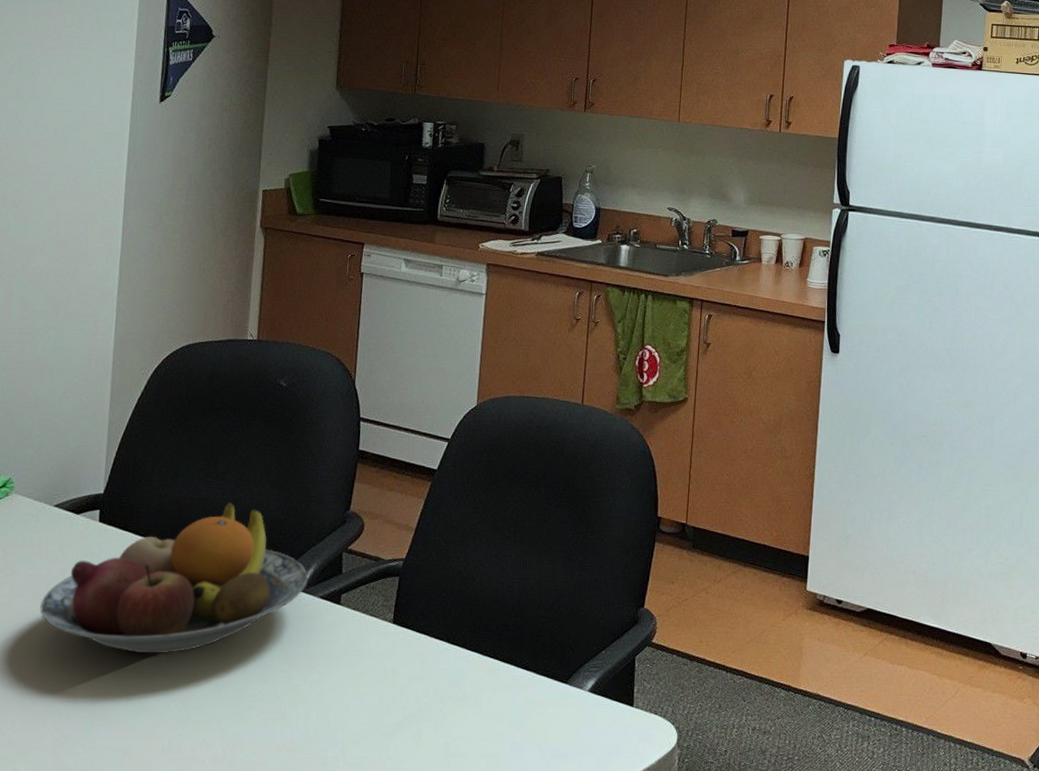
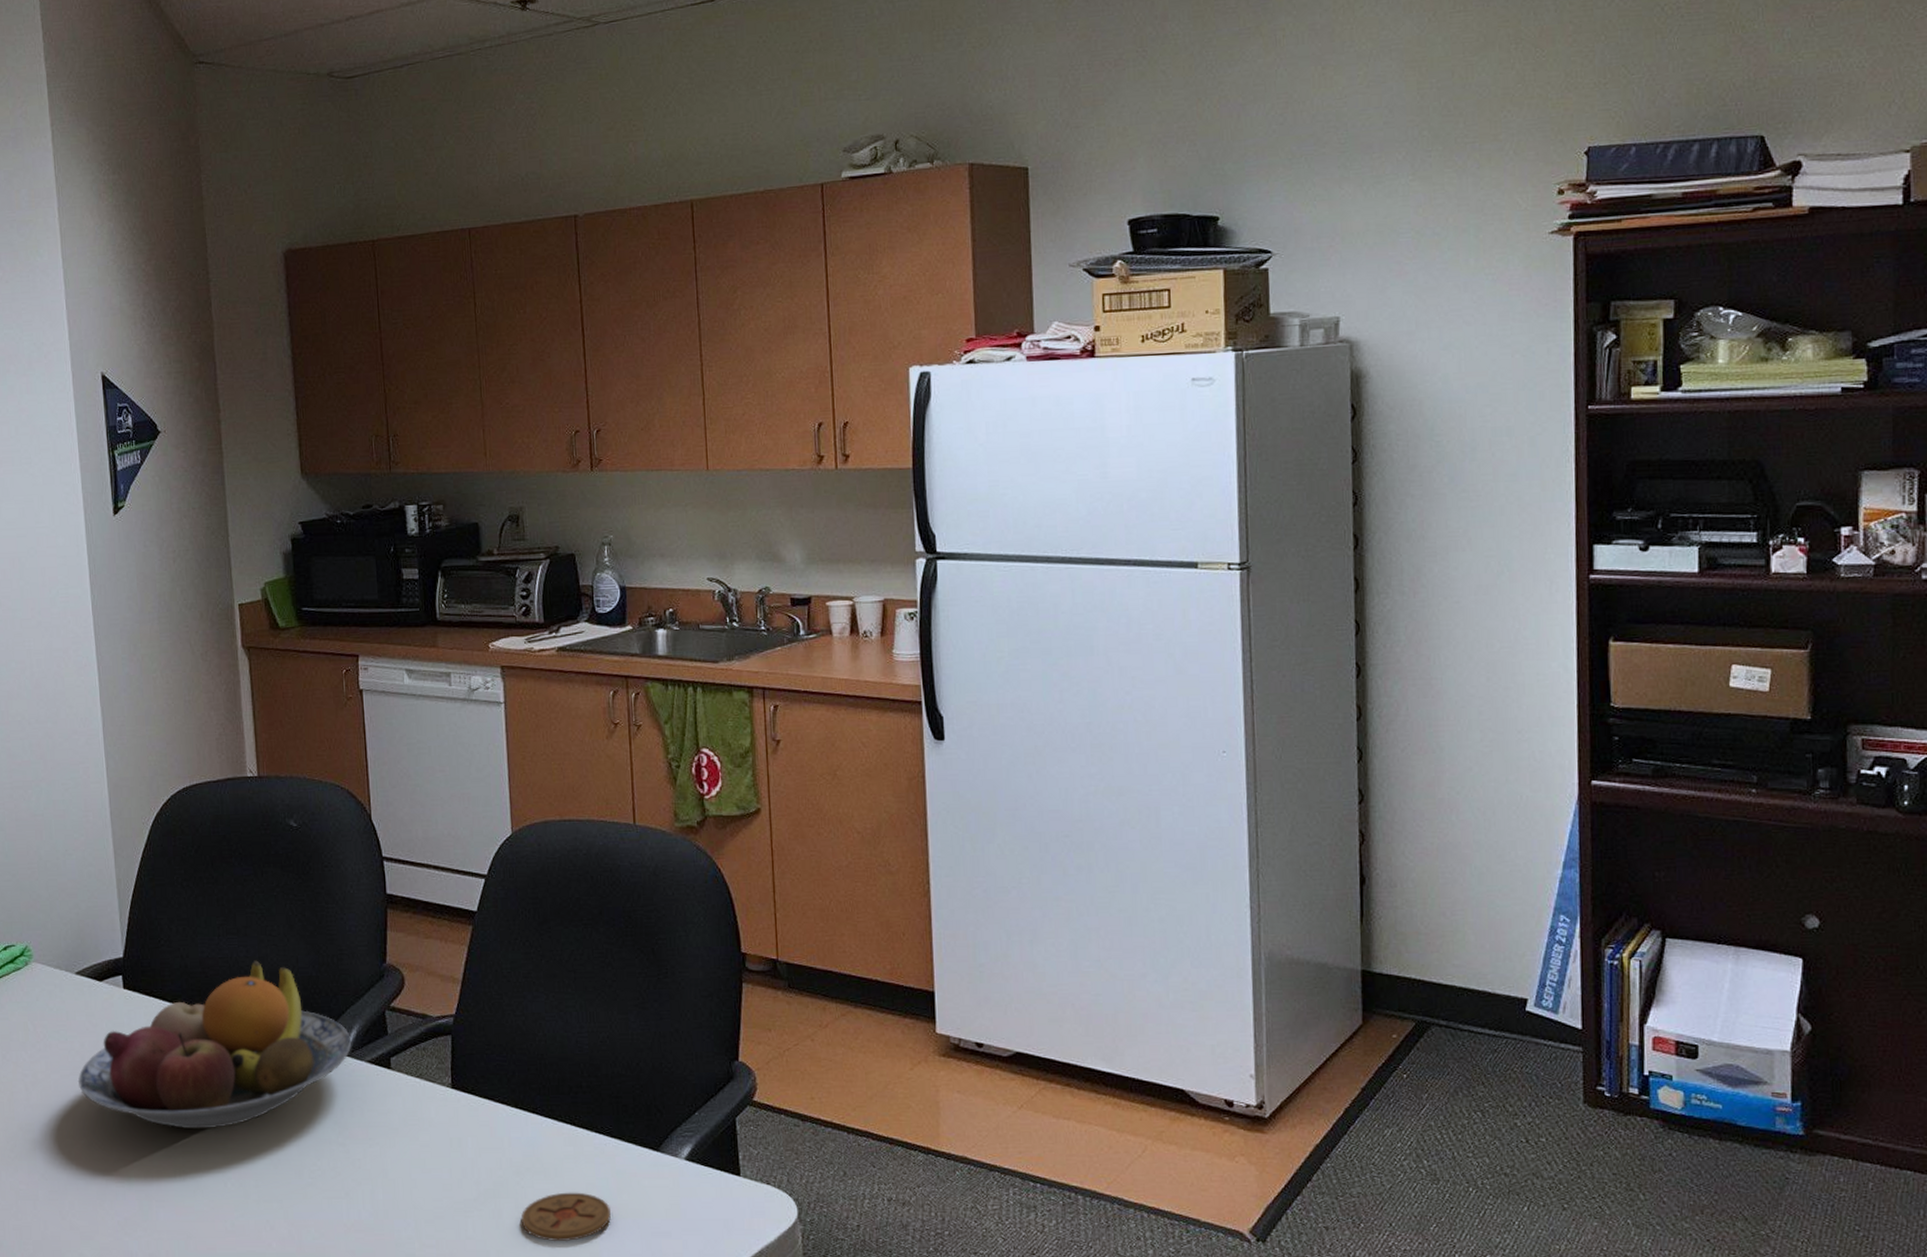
coaster: none [438,718,519,762] -> present [520,1192,611,1242]

